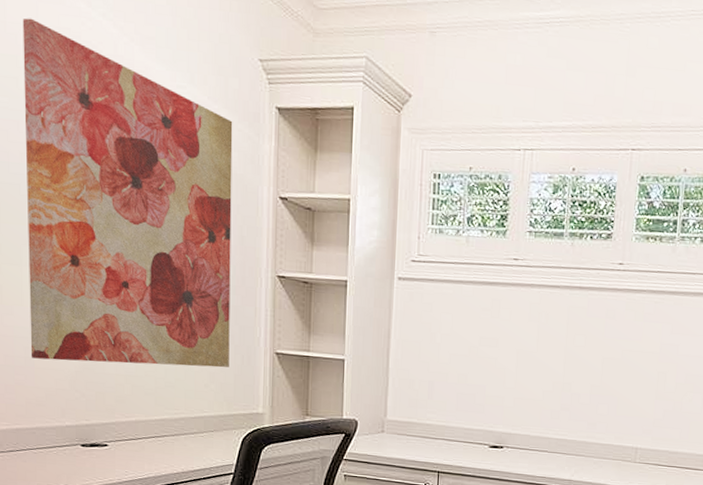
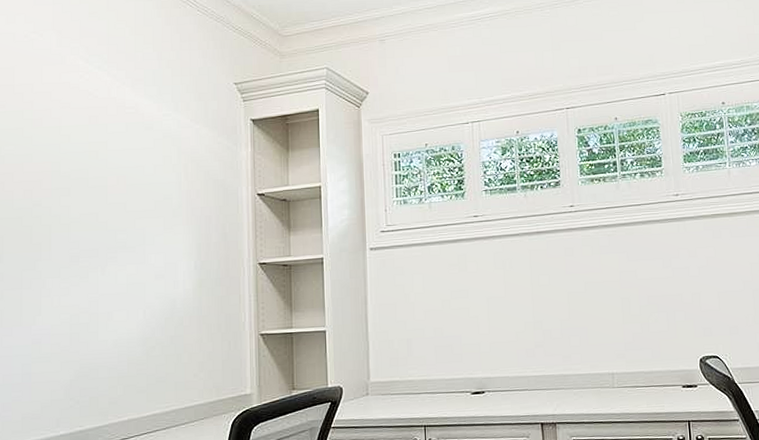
wall art: present [22,18,233,368] -> none [28,79,217,374]

